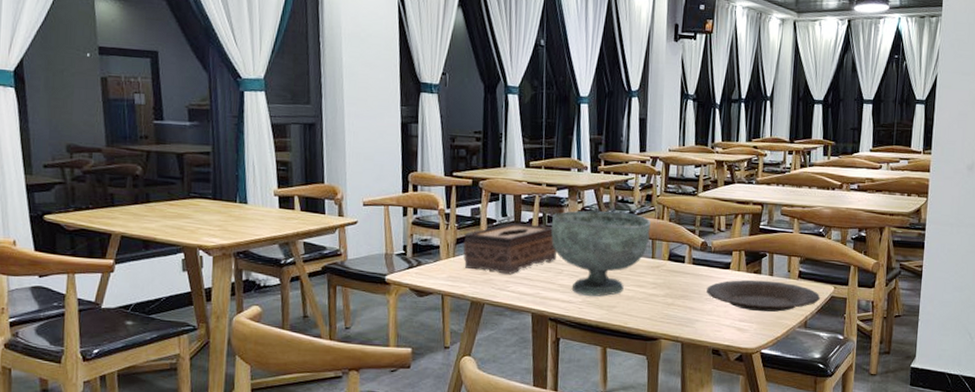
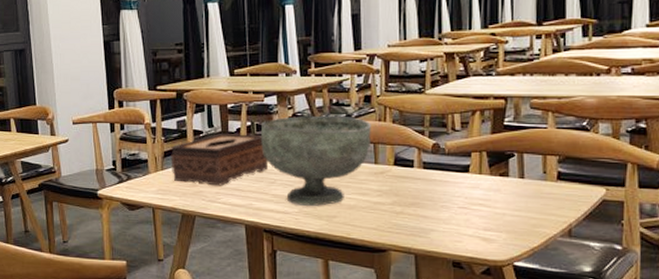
plate: present [706,279,820,312] -> none [442,183,587,220]

